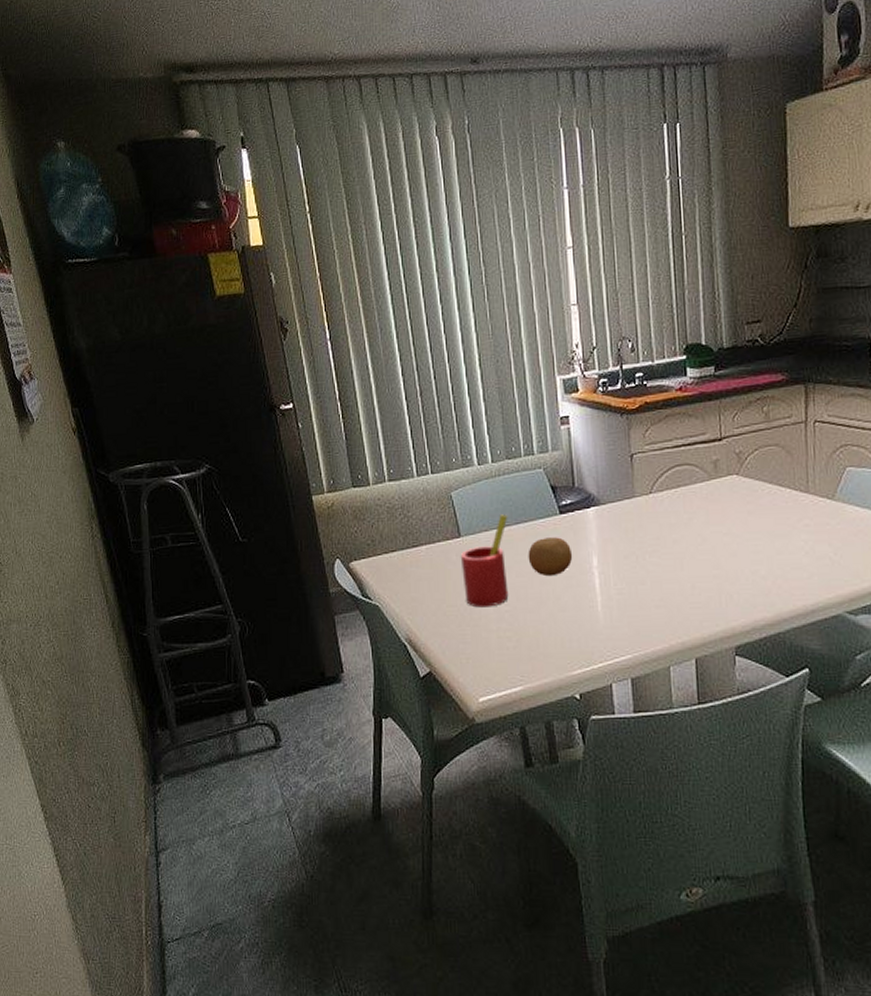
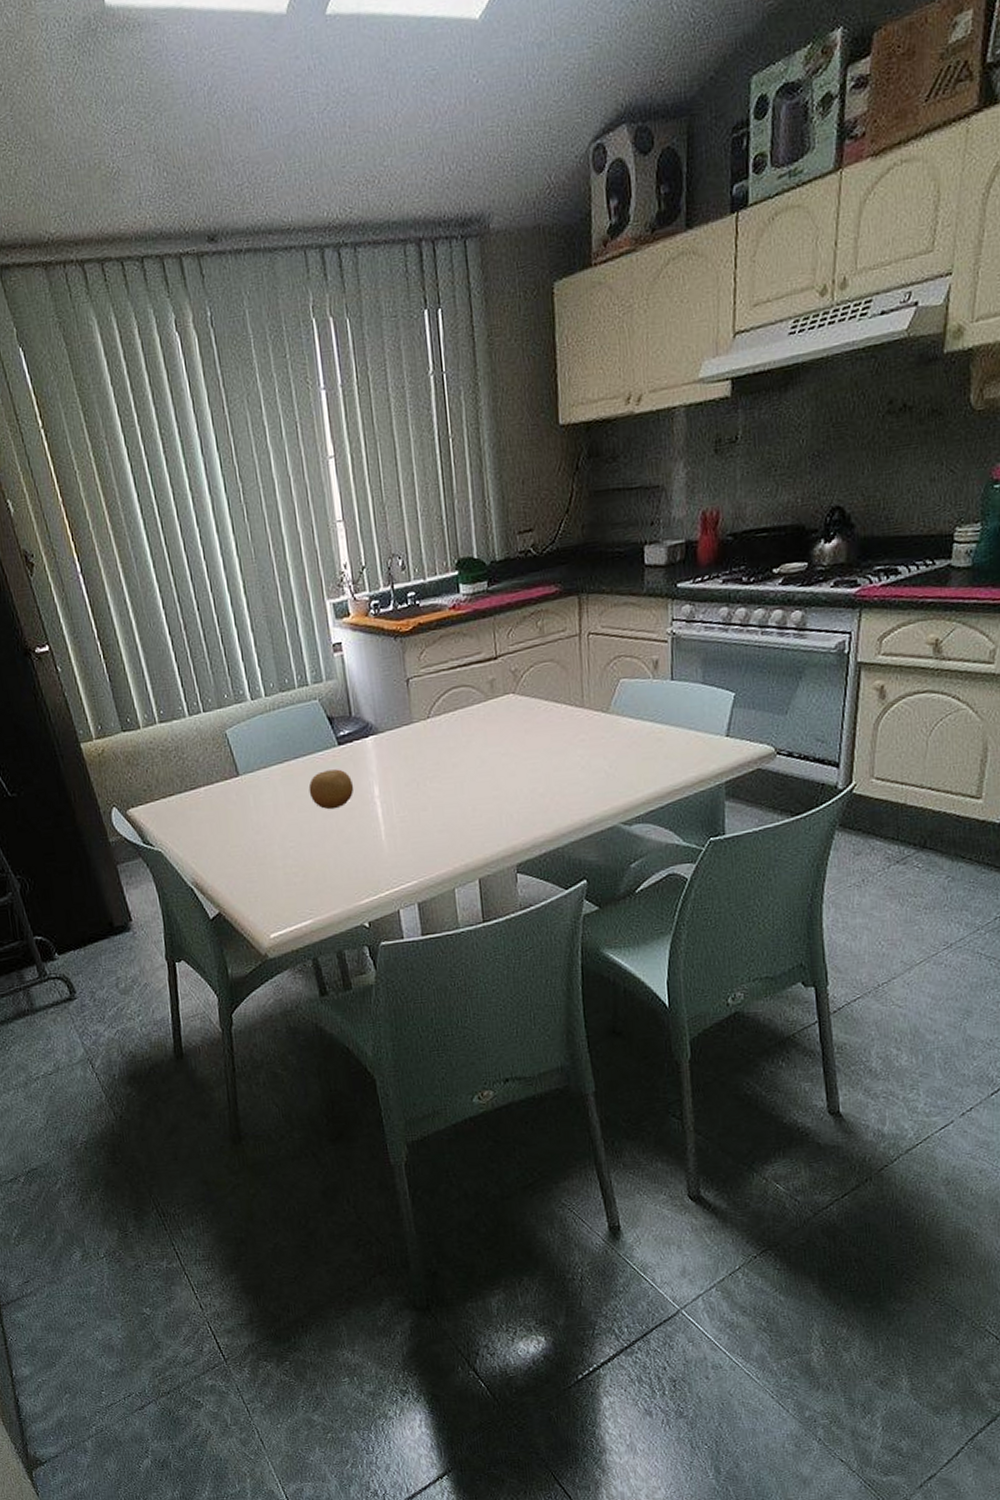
straw: present [460,514,509,608] -> none [240,749,293,846]

